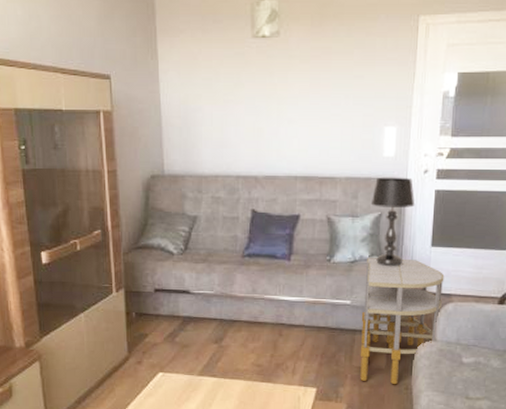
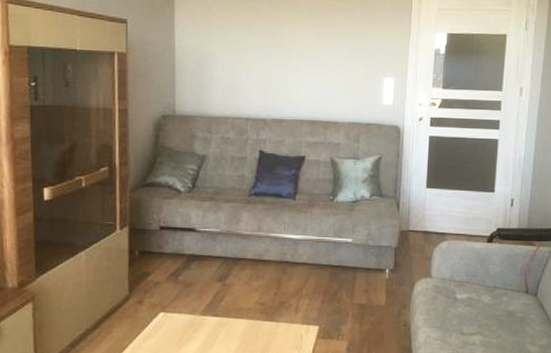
shelving unit: present [360,258,445,384] -> none [361,198,439,321]
table lamp: present [372,177,415,267] -> none [372,123,412,207]

